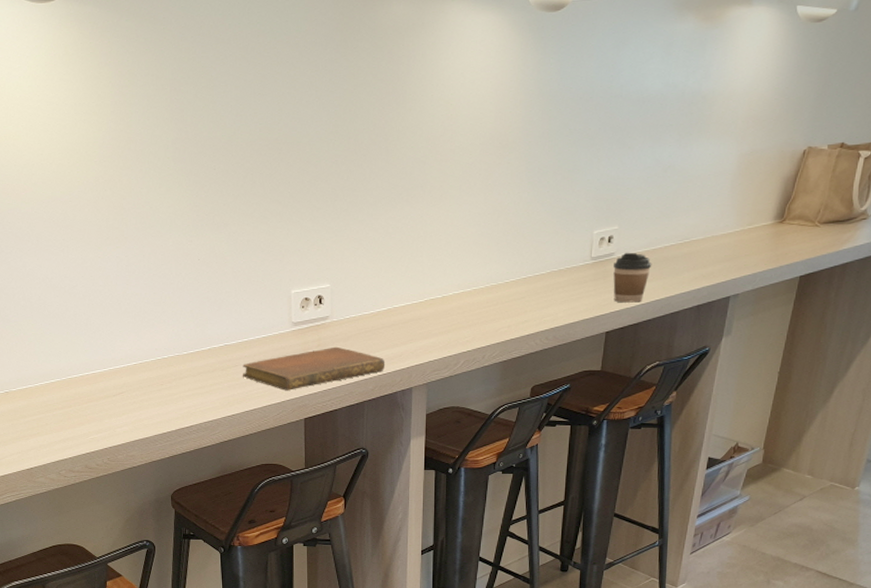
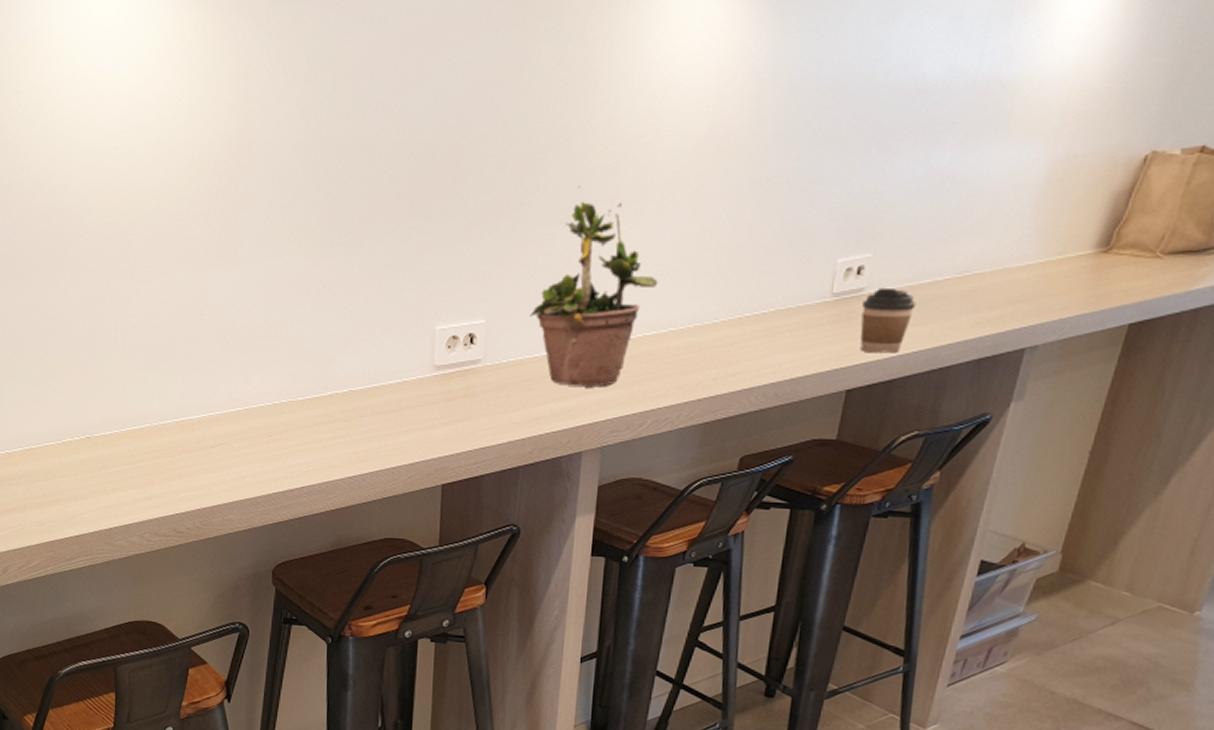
notebook: present [243,346,385,391] -> none [369,397,550,449]
potted plant: none [365,175,462,336] -> present [529,185,658,387]

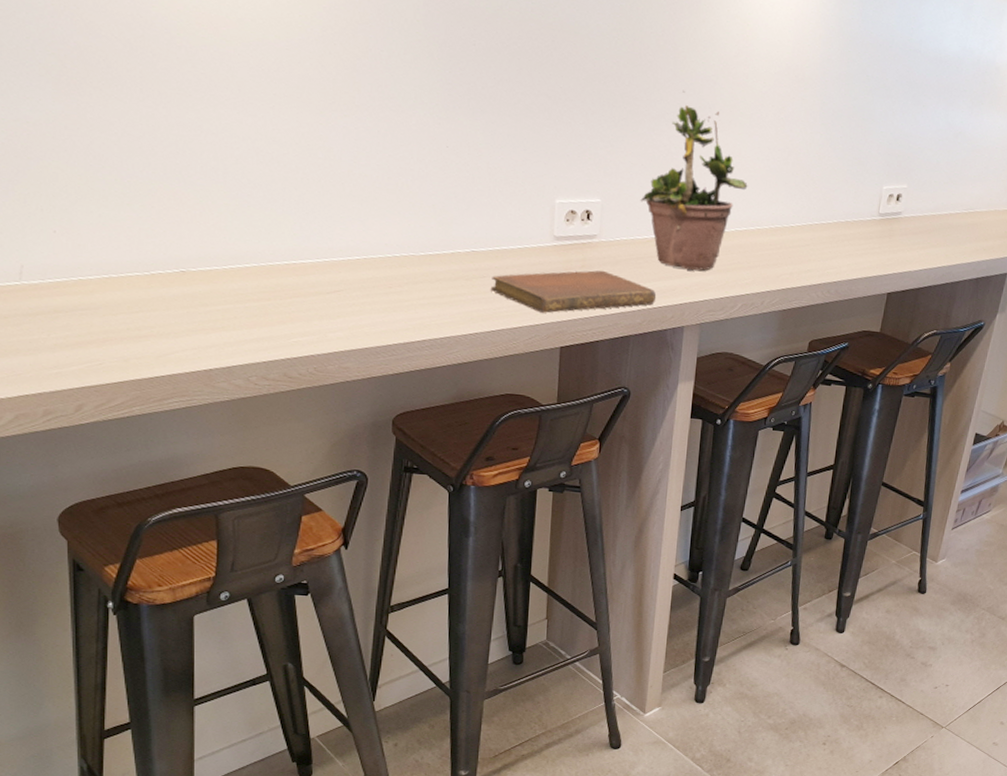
notebook: none [369,397,550,449] -> present [491,270,657,313]
coffee cup: present [860,287,917,353] -> none [897,213,937,267]

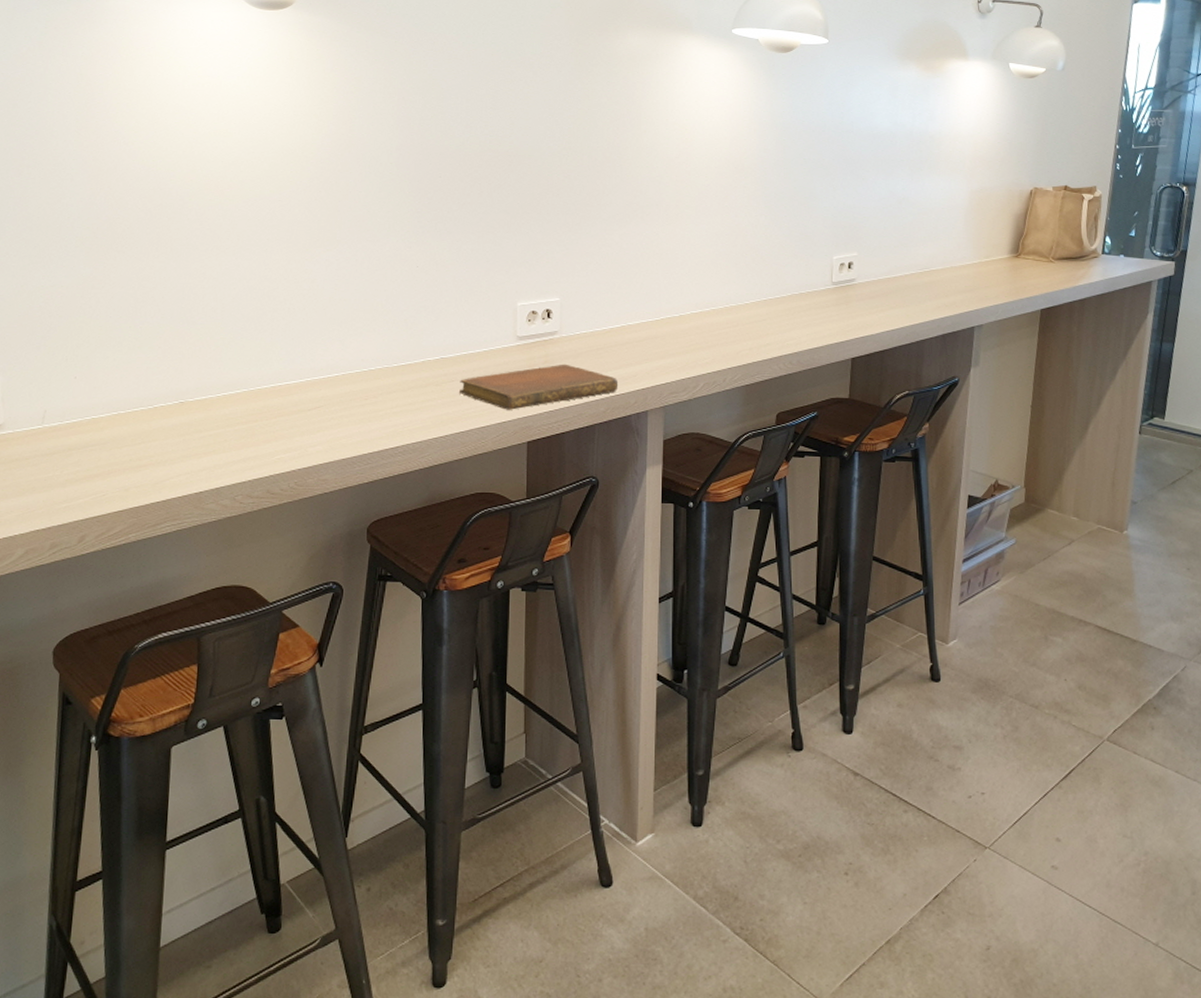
potted plant: present [640,90,748,271] -> none [597,192,699,356]

